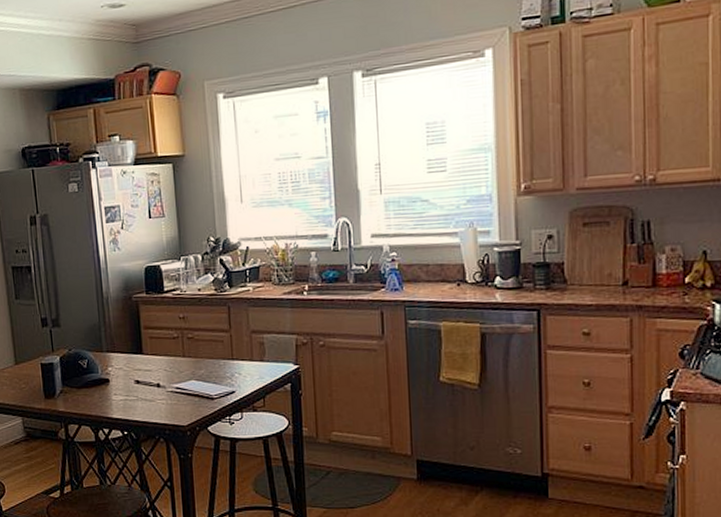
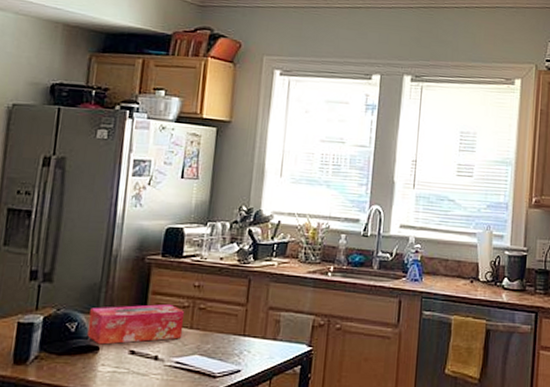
tissue box: none [95,336,178,377] -> present [87,303,185,345]

